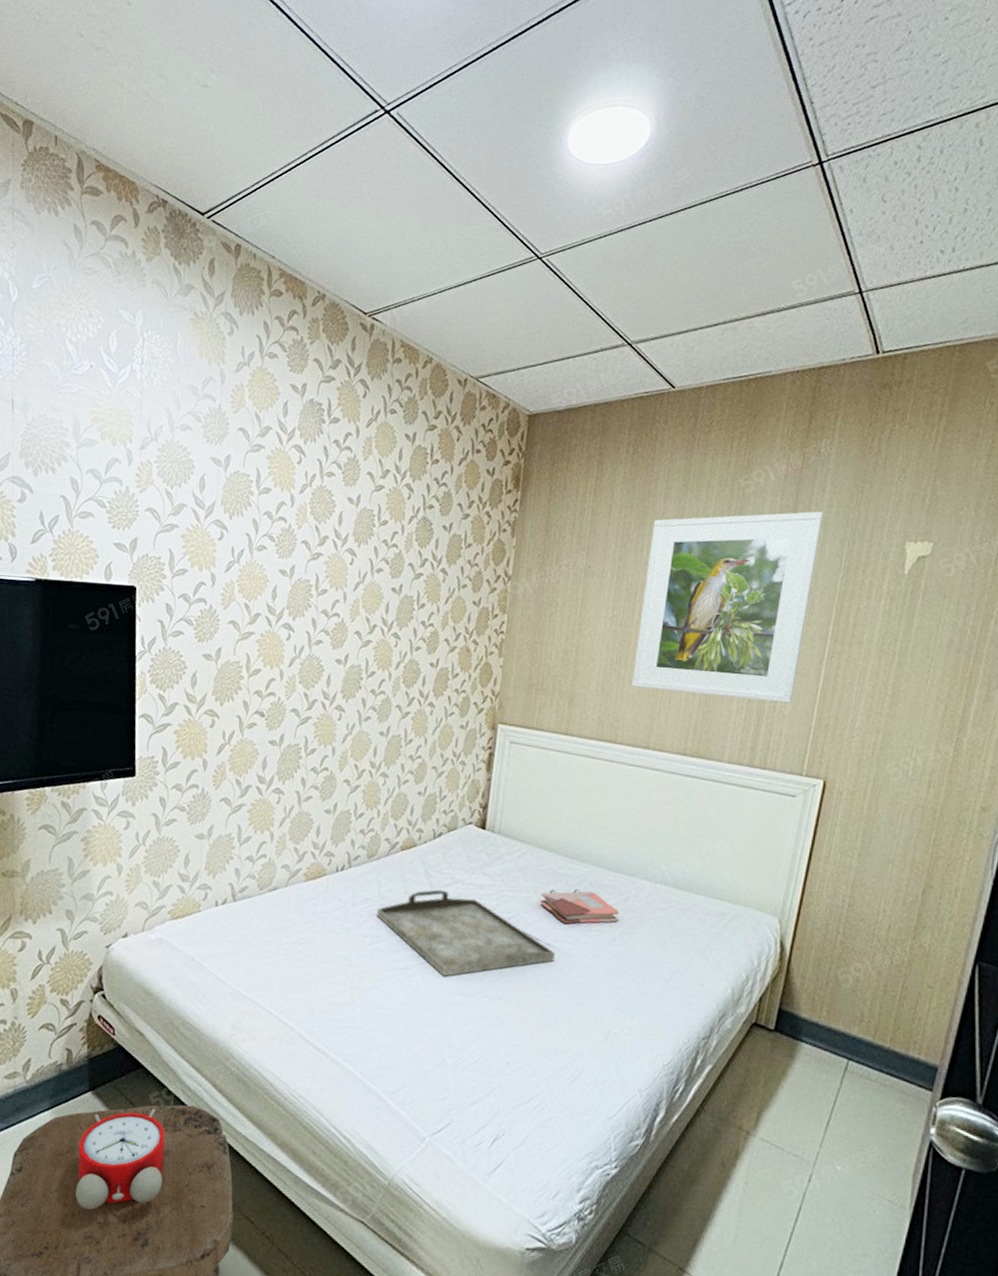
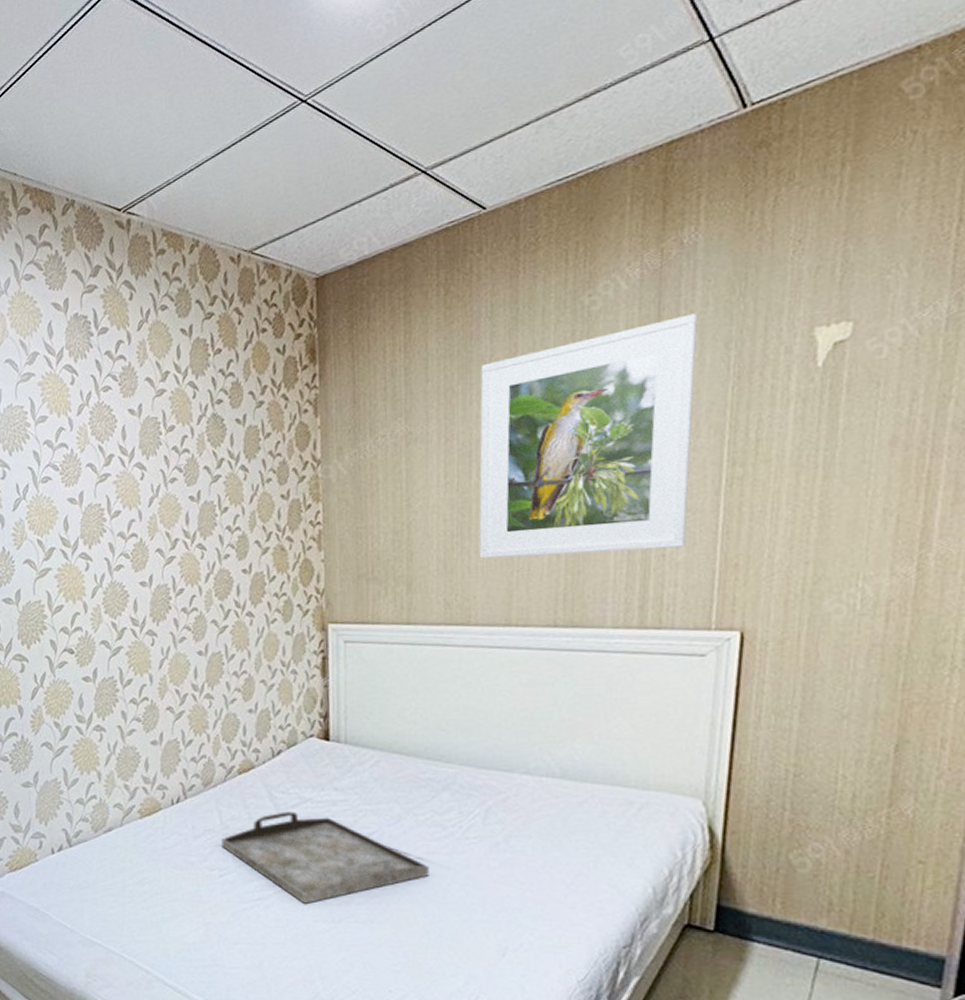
phonebook: present [539,888,619,925] -> none [402,792,500,834]

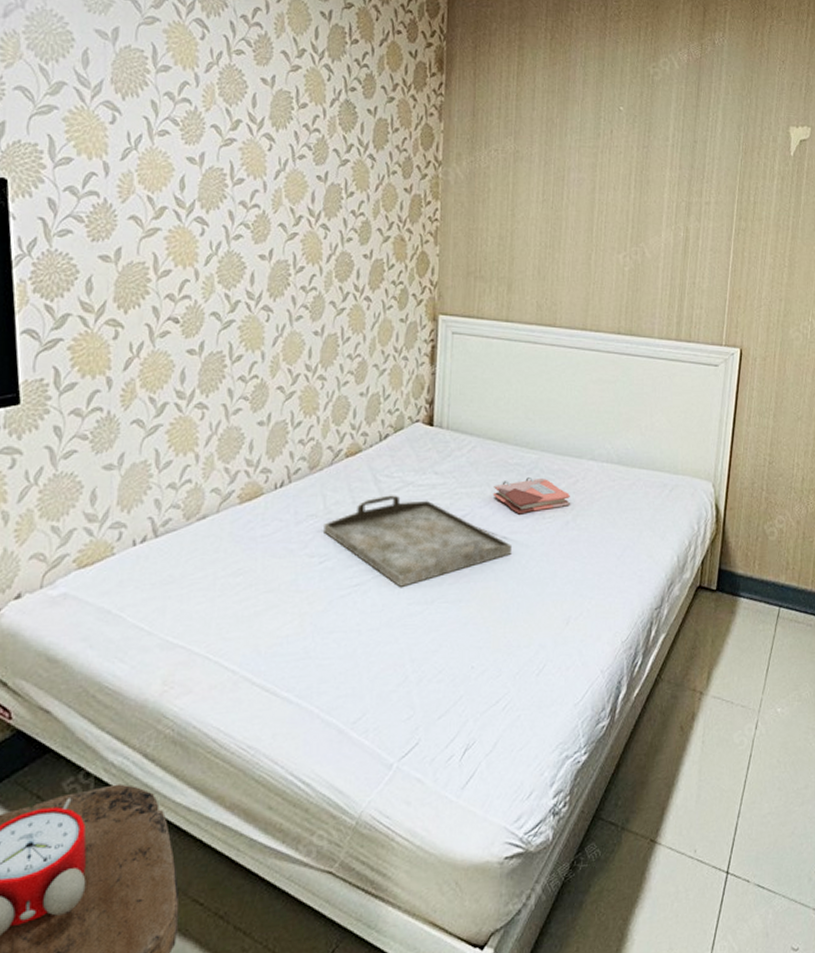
phonebook: none [402,792,500,834] -> present [492,476,570,515]
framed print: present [478,313,698,559] -> none [565,98,722,278]

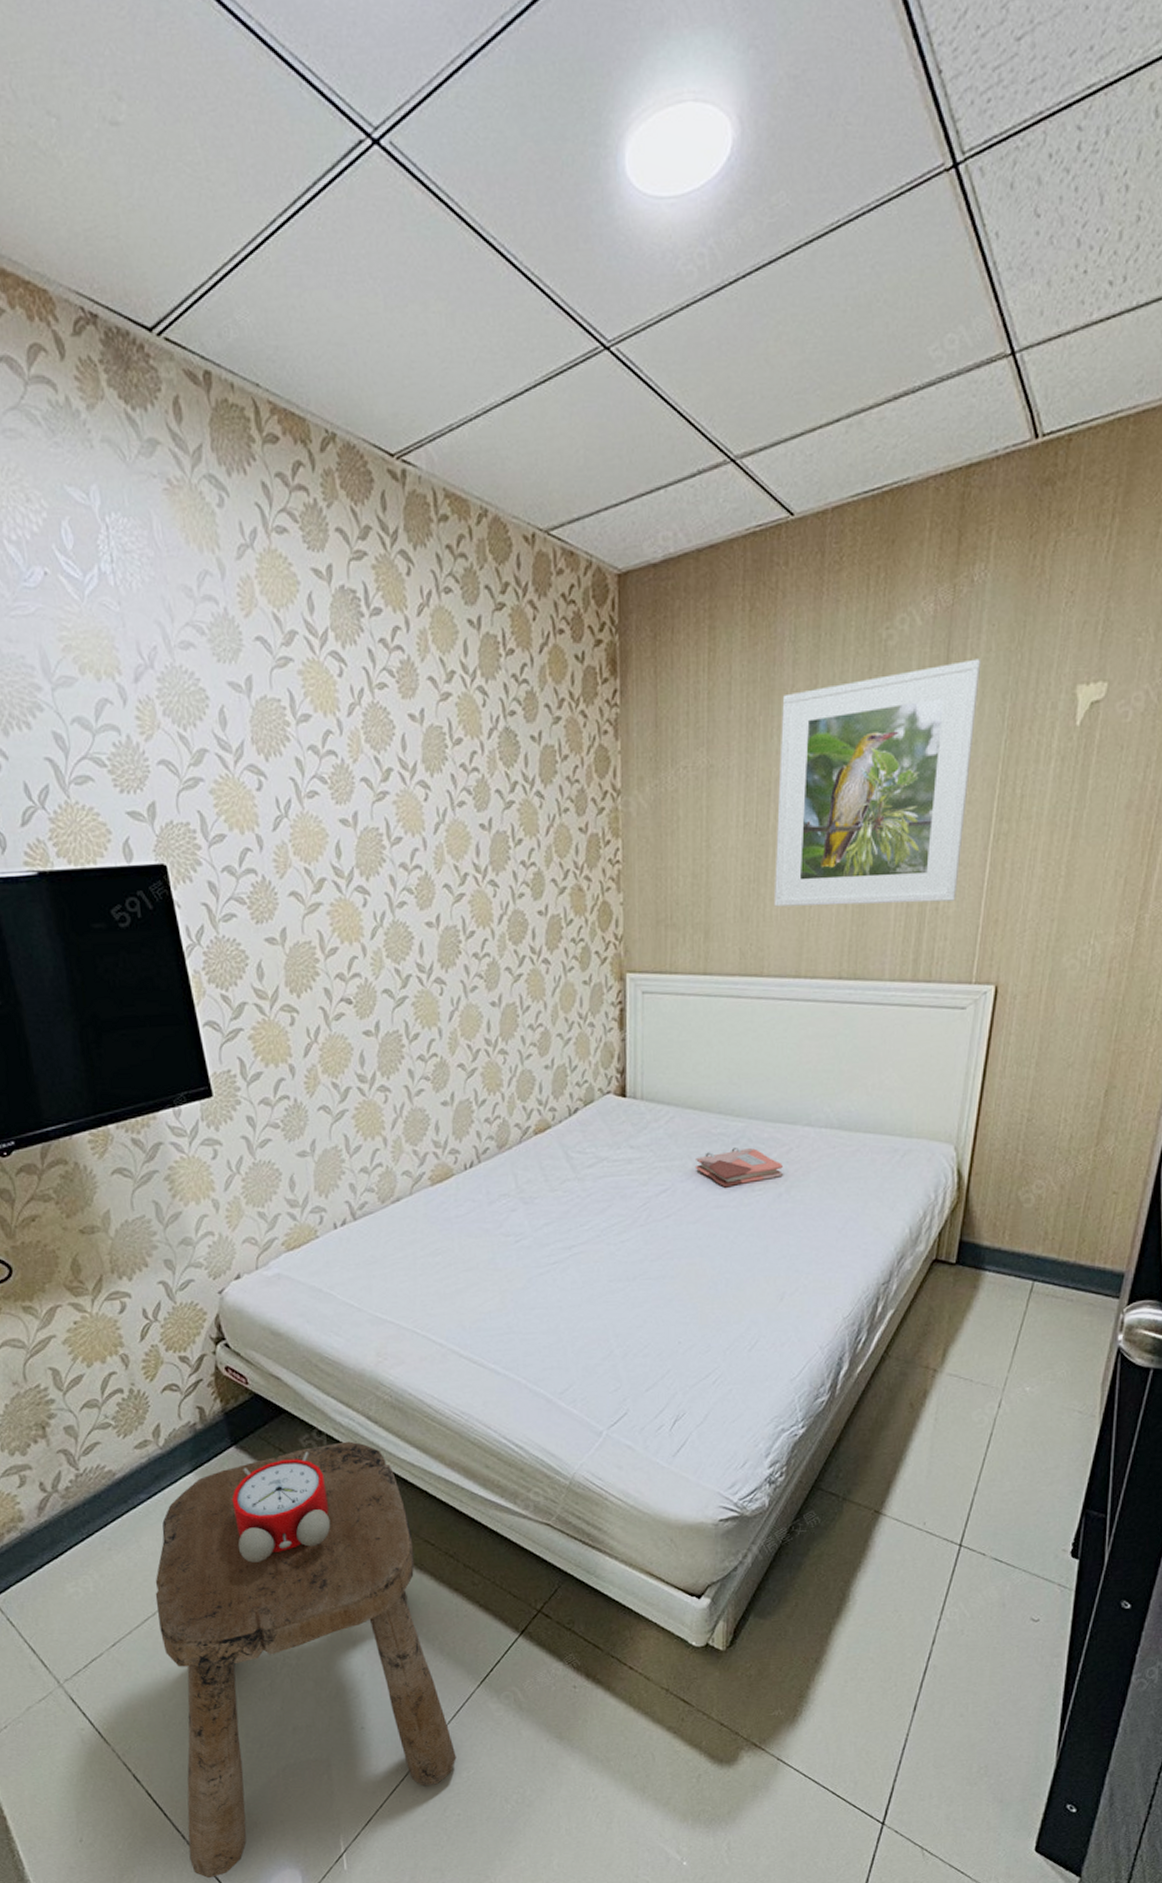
serving tray: present [324,495,512,587] -> none [517,1171,718,1264]
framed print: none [565,98,722,278] -> present [773,658,981,907]

